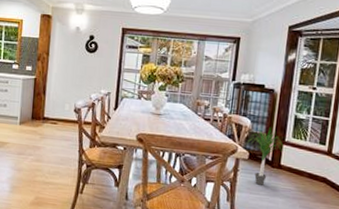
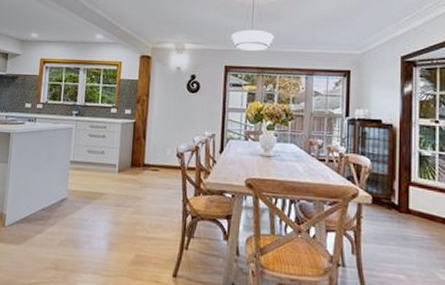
potted plant: present [247,128,286,185] -> none [369,167,413,234]

